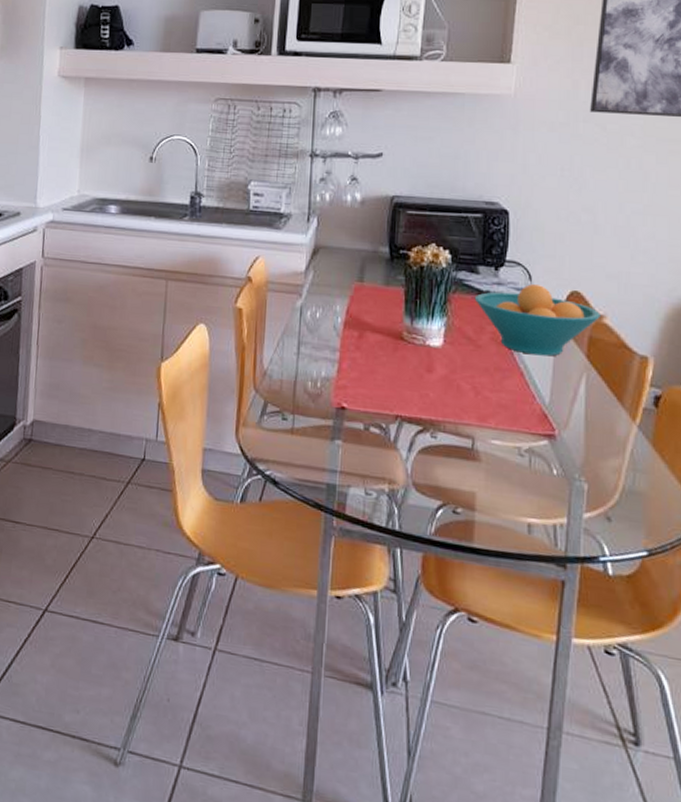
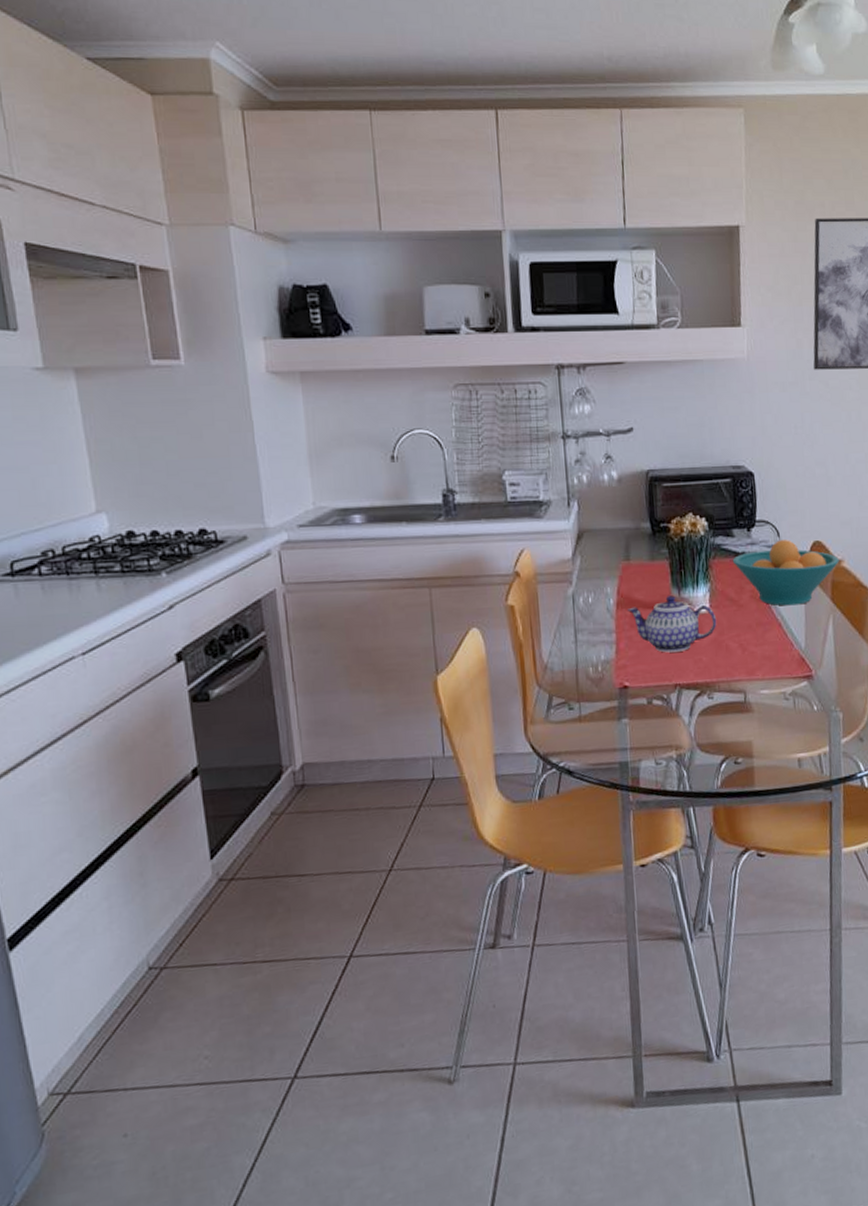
teapot: none [354,323,450,383] -> present [626,595,717,653]

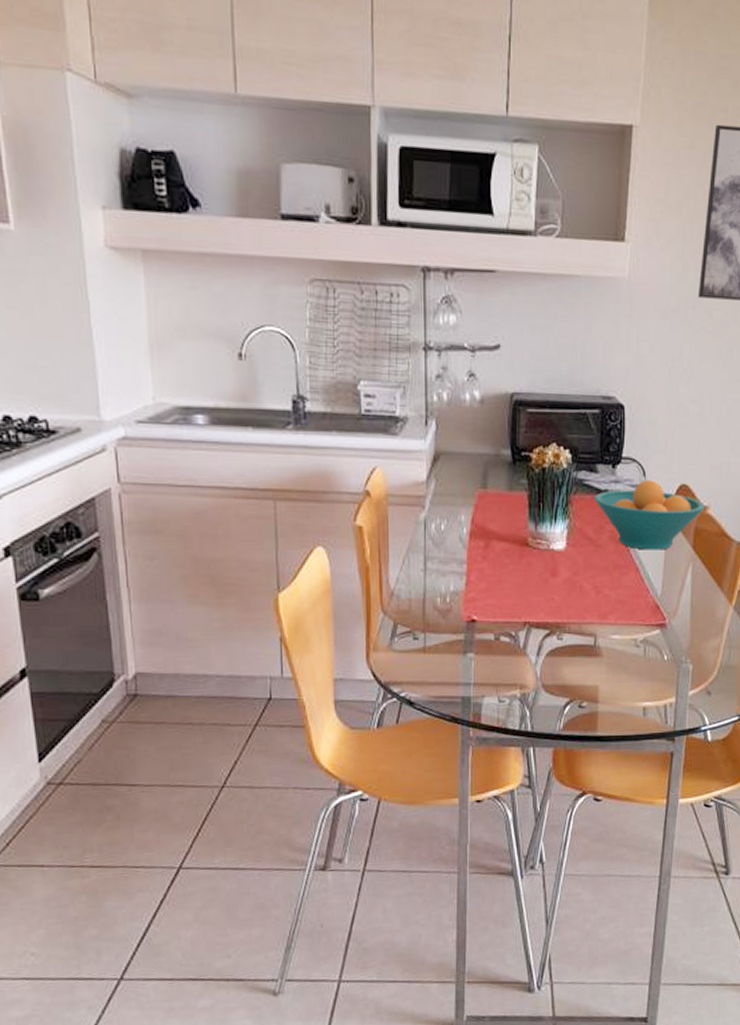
teapot: present [626,595,717,653] -> none [480,529,573,589]

